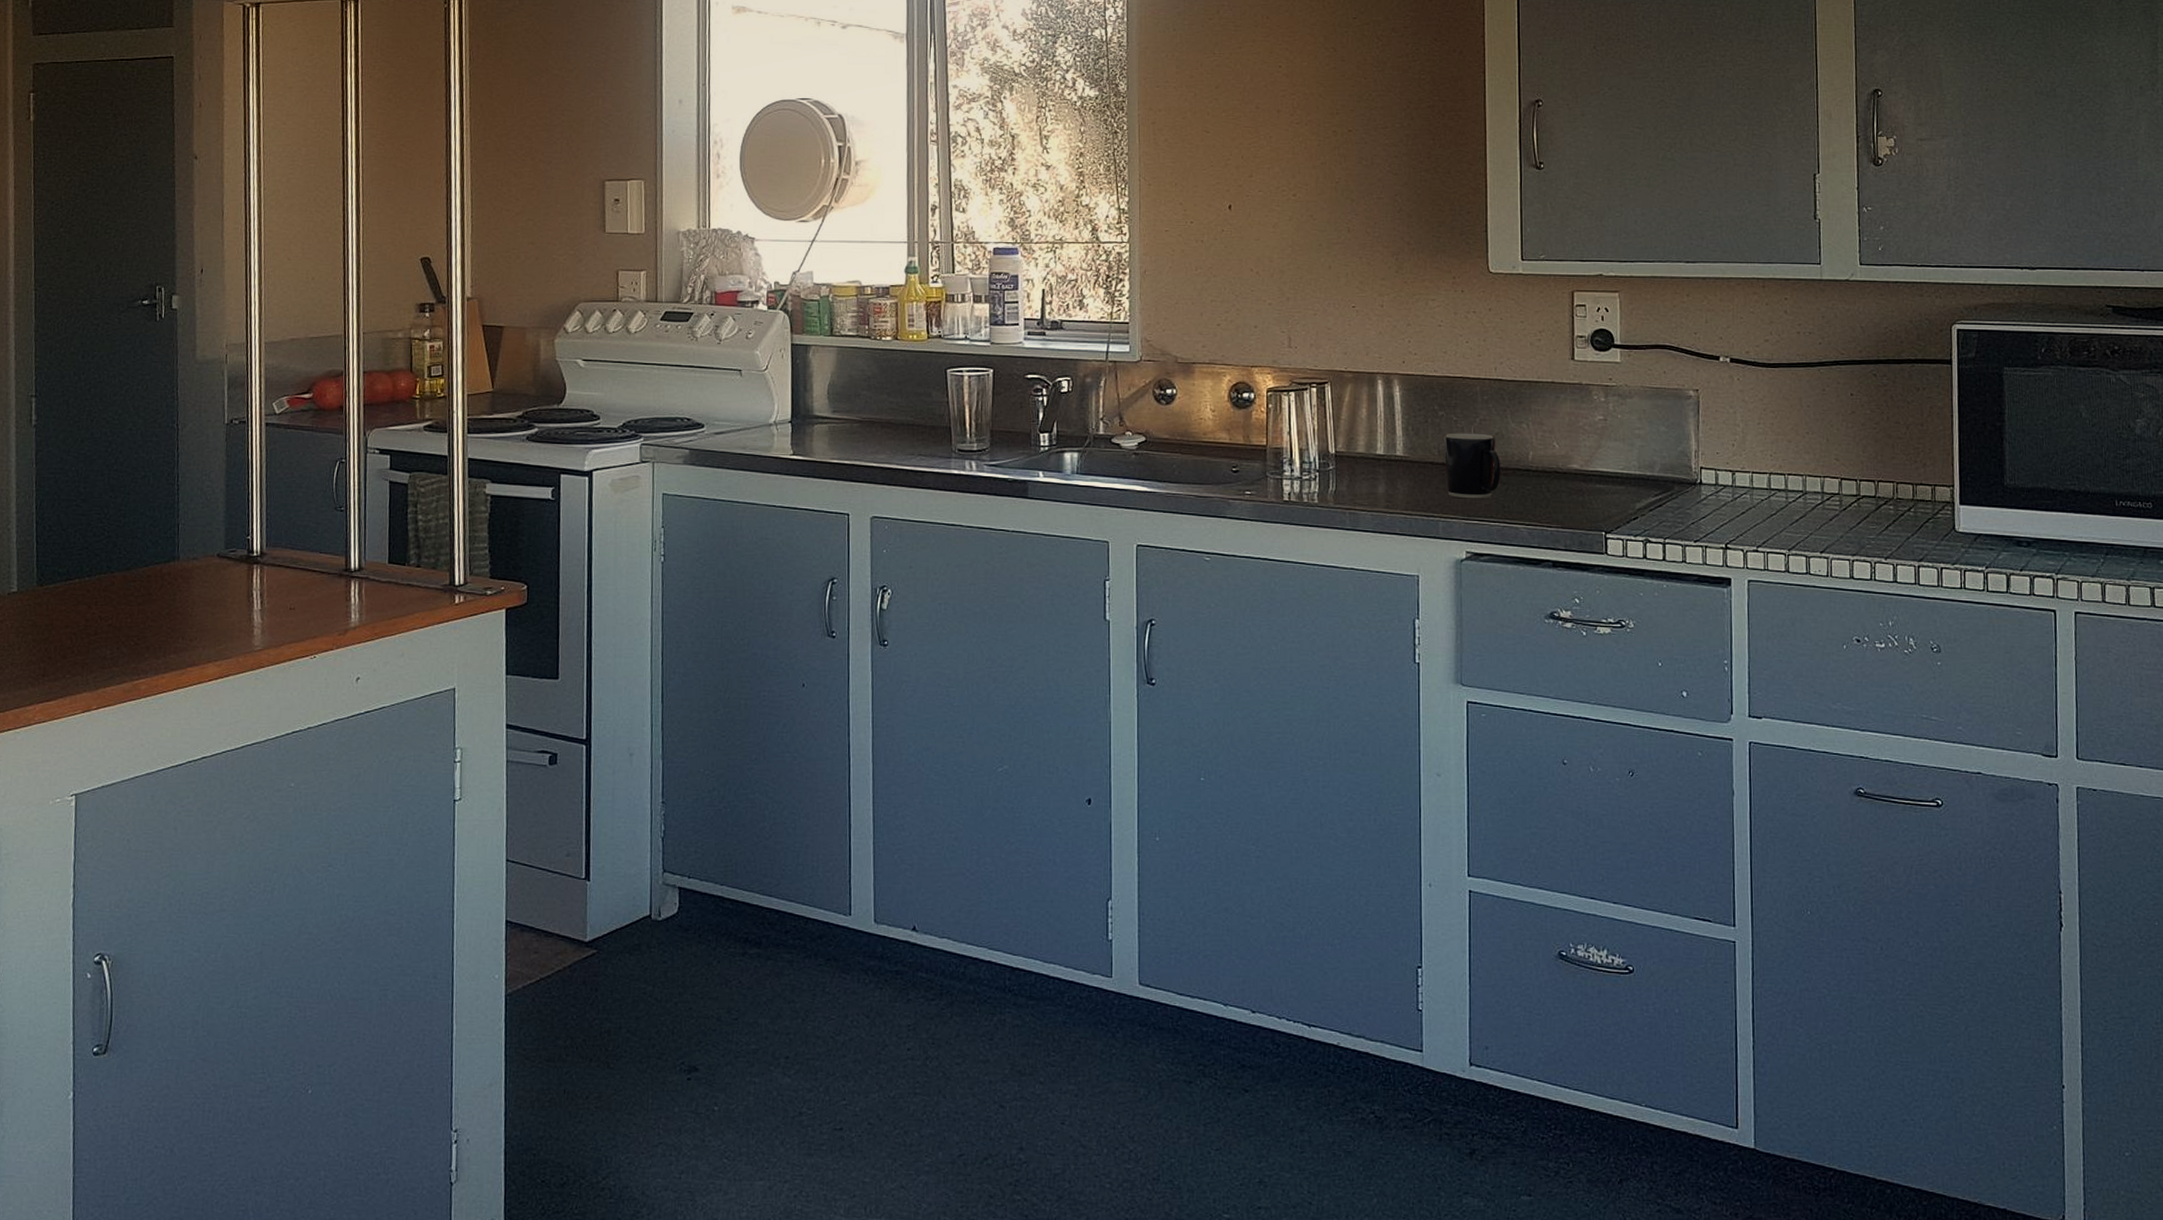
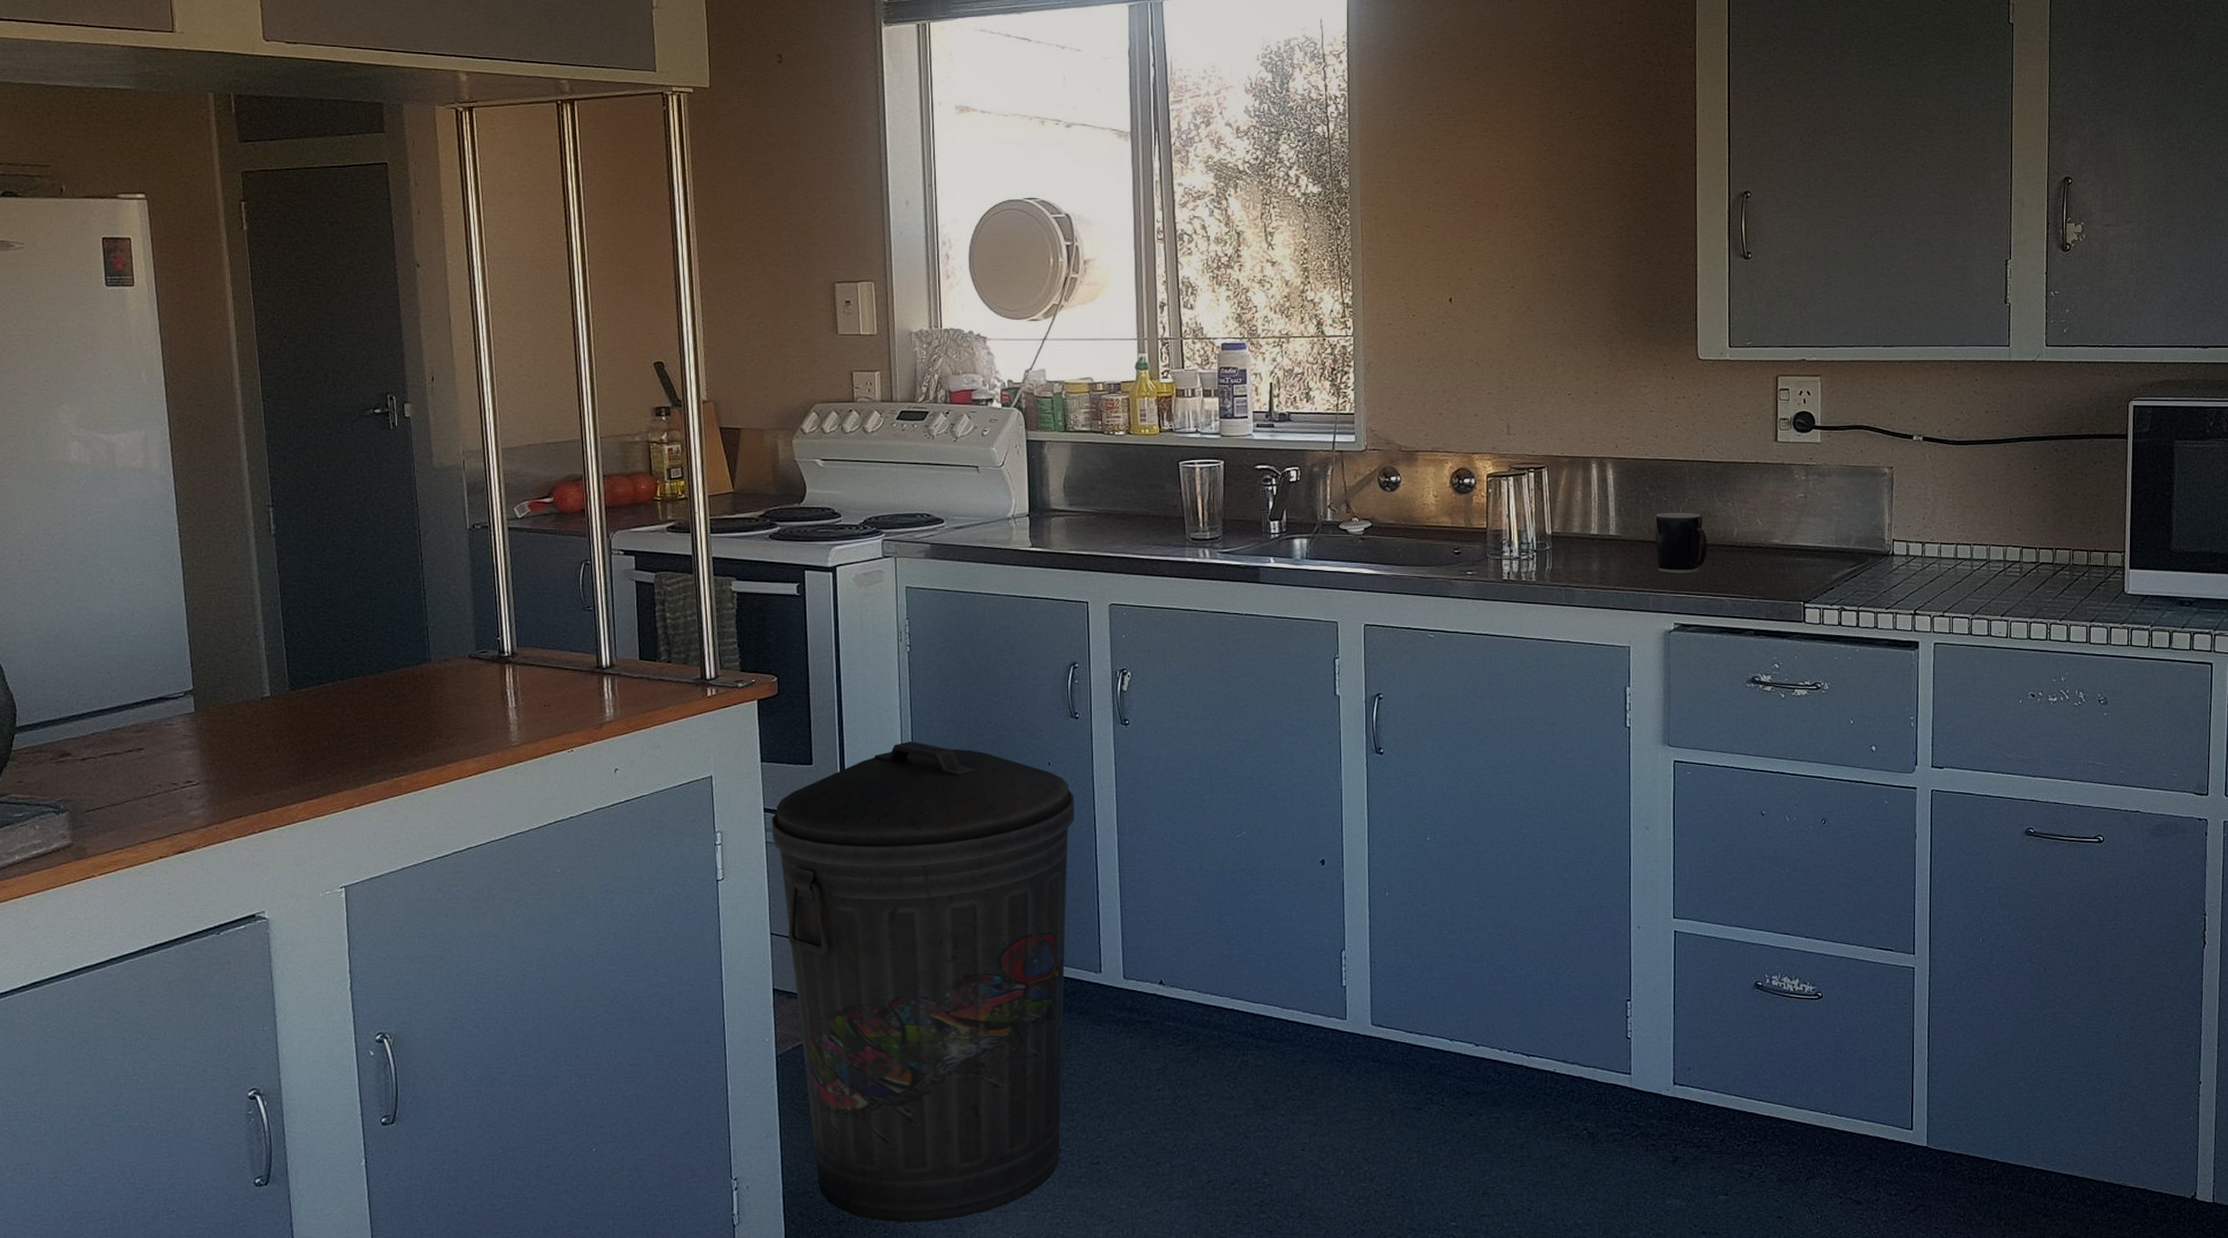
trash can: none [513,657,828,1188] -> present [772,741,1074,1223]

